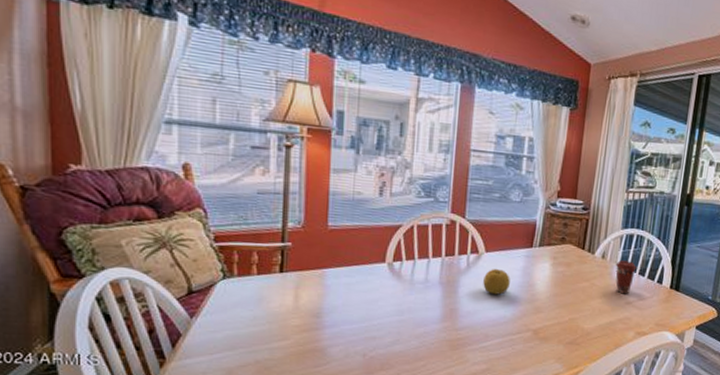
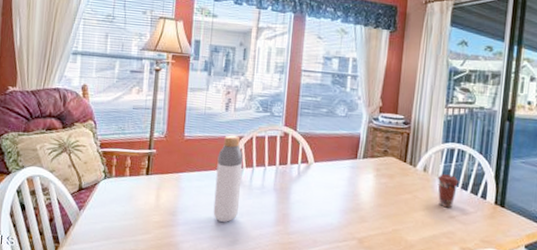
bottle: none [367,224,403,321] -> present [213,135,244,222]
fruit: present [483,269,510,295] -> none [312,178,337,203]

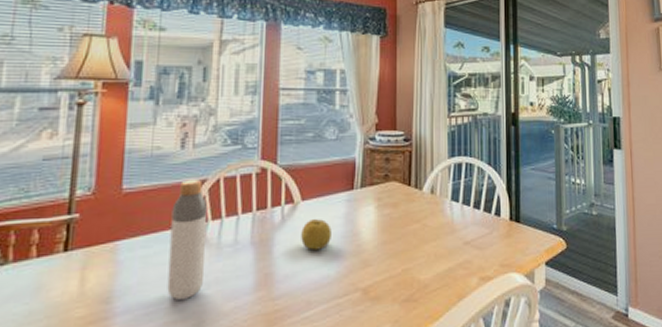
fruit: none [312,178,337,203] -> present [301,219,331,250]
coffee cup: present [437,174,459,208] -> none [446,193,470,233]

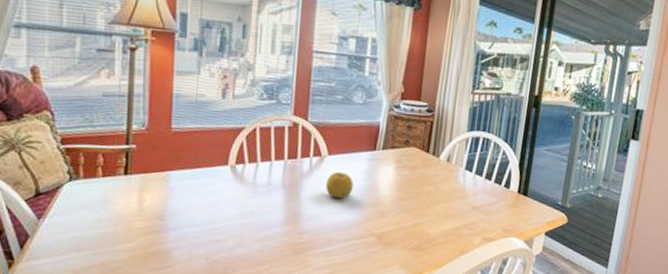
bottle: present [167,179,208,300] -> none [210,126,245,224]

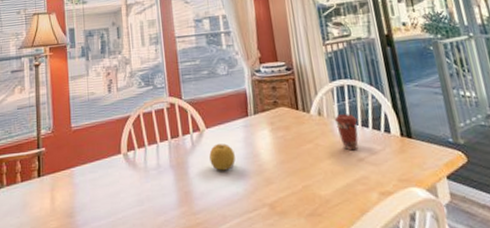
coffee cup: none [460,164,483,199] -> present [334,114,359,151]

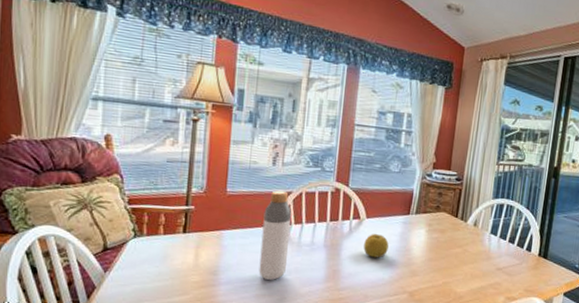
bottle: none [107,116,139,214] -> present [259,190,292,280]
coffee cup: present [334,114,359,151] -> none [486,228,507,261]

